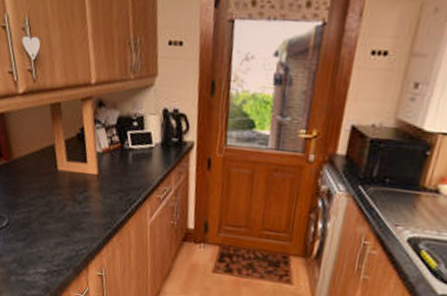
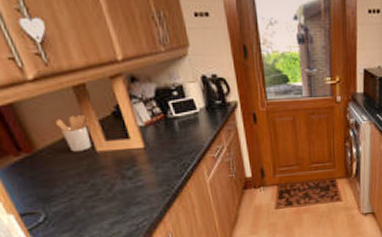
utensil holder: none [31,132,57,168] -> present [55,115,92,152]

